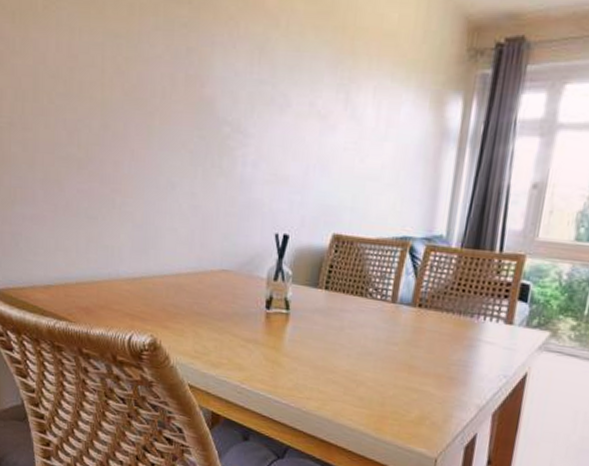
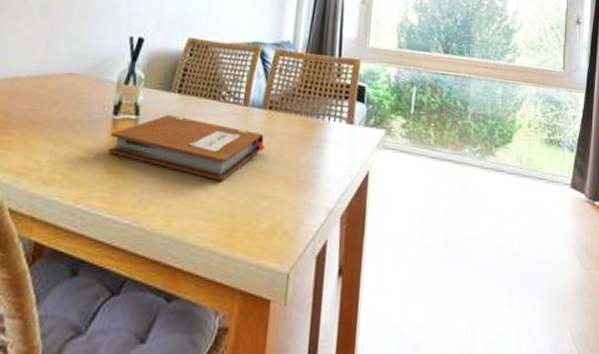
notebook: none [264,310,415,373] -> present [108,115,266,181]

